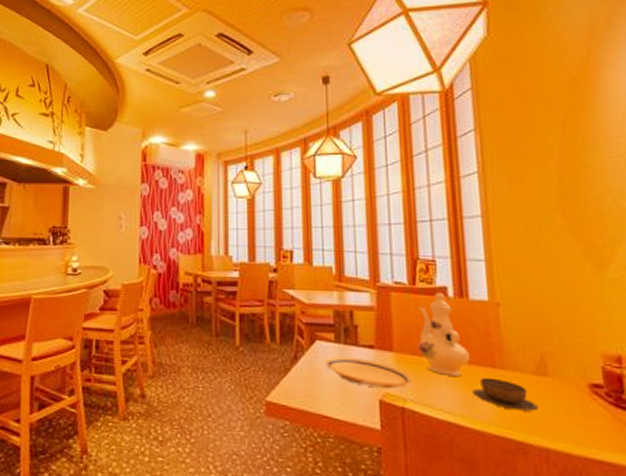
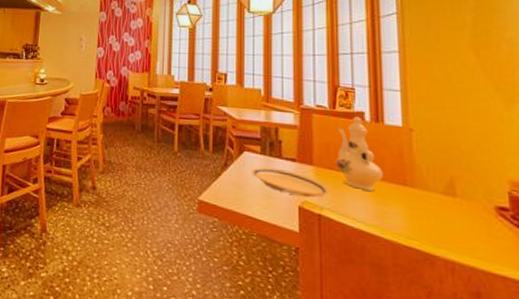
teacup: present [472,377,538,412] -> none [384,193,446,228]

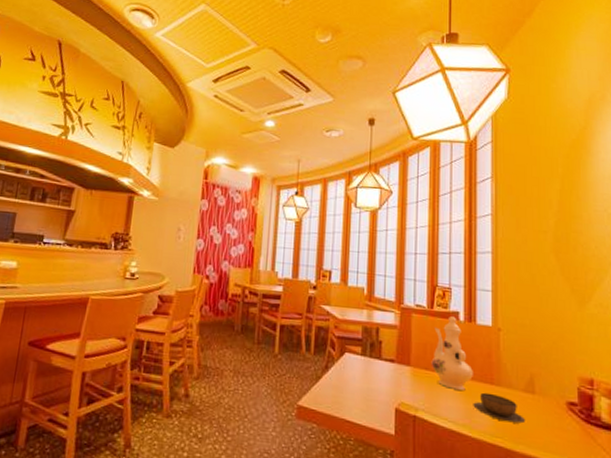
plate: present [251,166,330,198] -> none [351,367,425,400]
teacup: none [384,193,446,228] -> present [473,392,525,424]

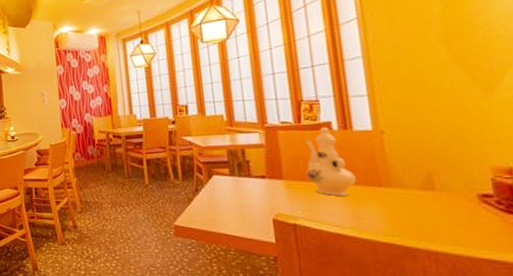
teacup: present [473,392,525,424] -> none [359,195,426,221]

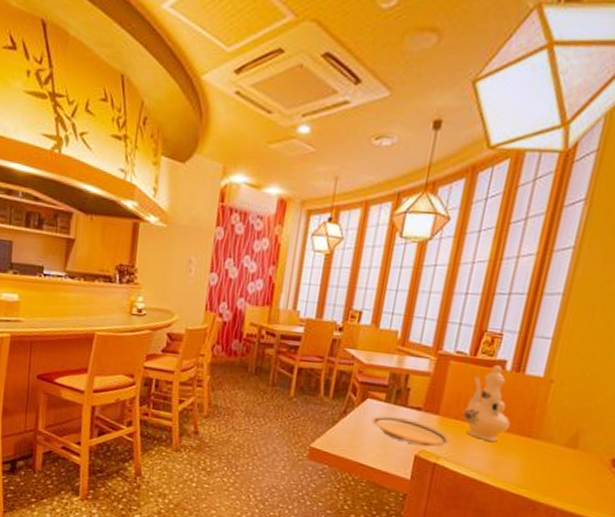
plate: none [222,186,303,210] -> present [371,414,451,448]

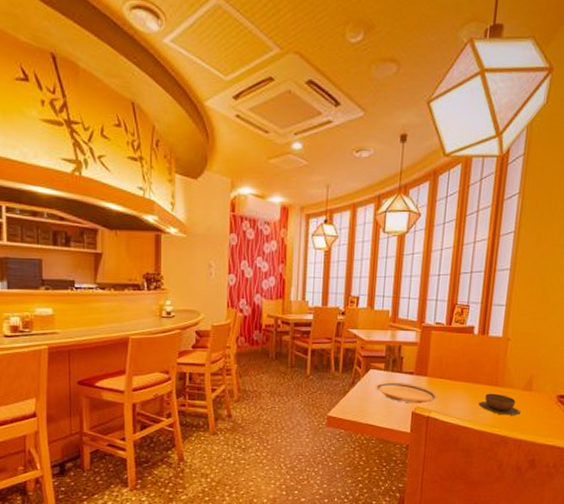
ewer: present [462,365,512,442] -> none [445,331,483,393]
teacup: none [502,444,559,477] -> present [478,393,521,416]

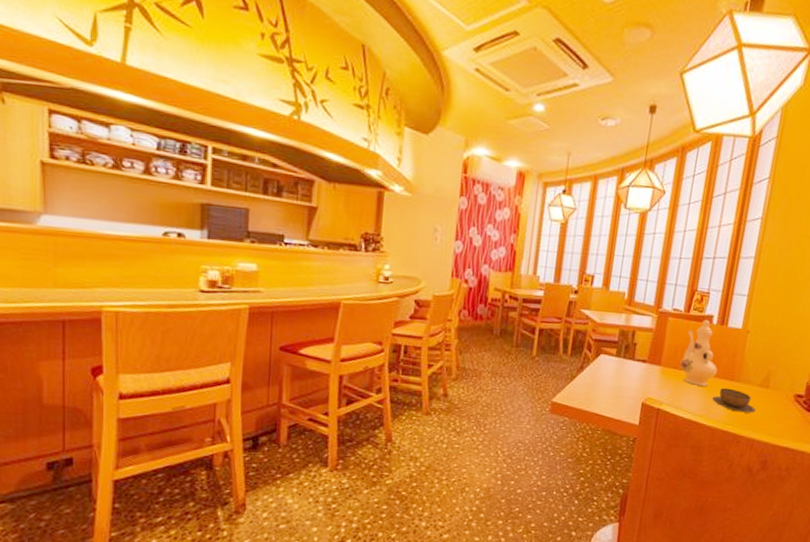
plate: present [375,381,438,404] -> none [604,367,671,395]
ewer: none [445,331,483,393] -> present [679,320,718,386]

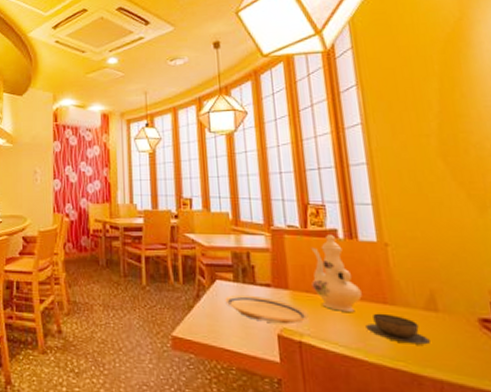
plate: none [604,367,671,395] -> present [225,294,309,325]

